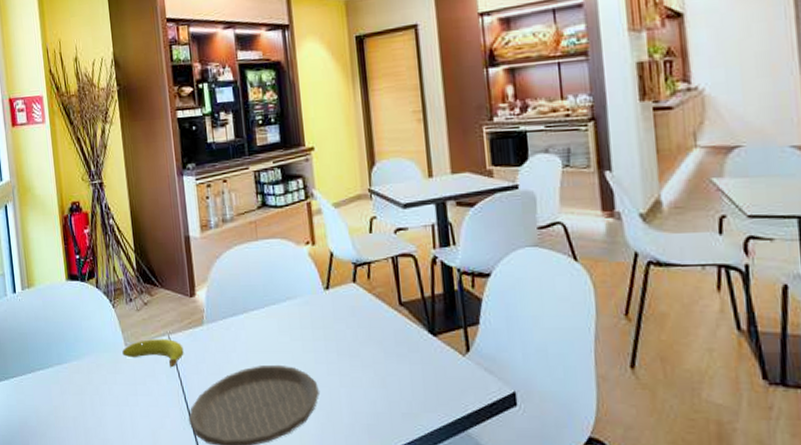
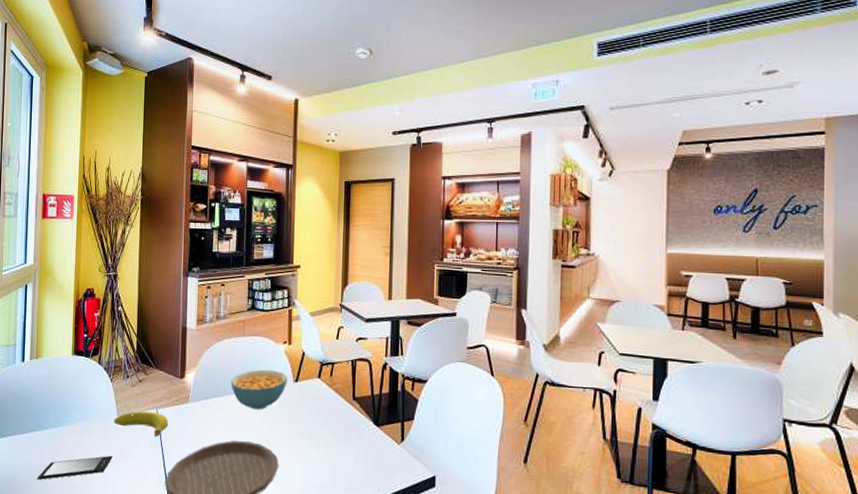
smartphone: none [48,392,127,425] -> present [37,455,113,480]
cereal bowl: none [248,277,317,327] -> present [230,369,287,410]

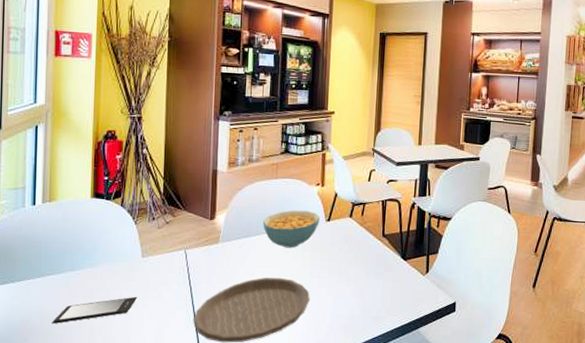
fruit: present [114,411,168,437] -> none [138,252,197,277]

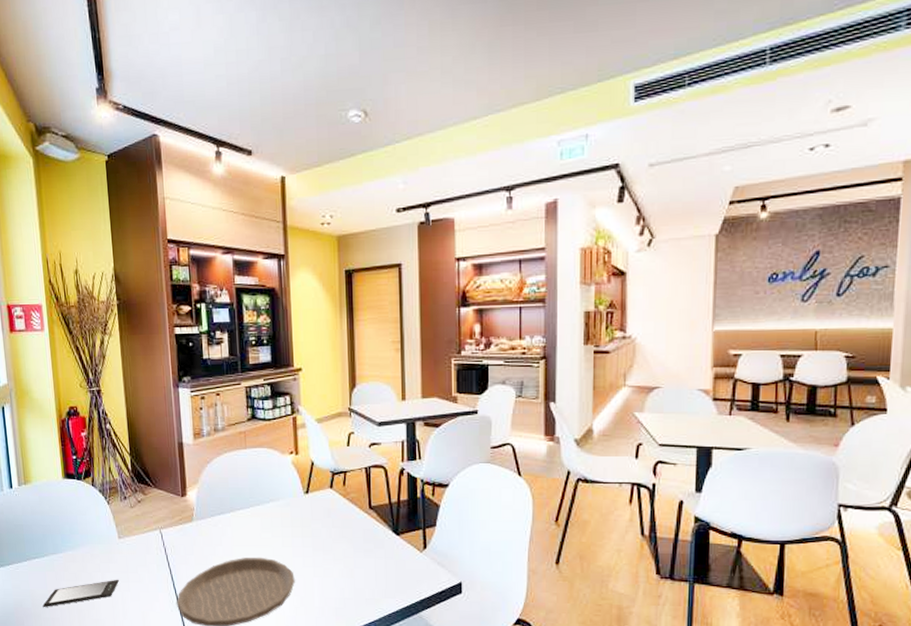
cereal bowl: present [262,210,320,248] -> none [236,482,297,525]

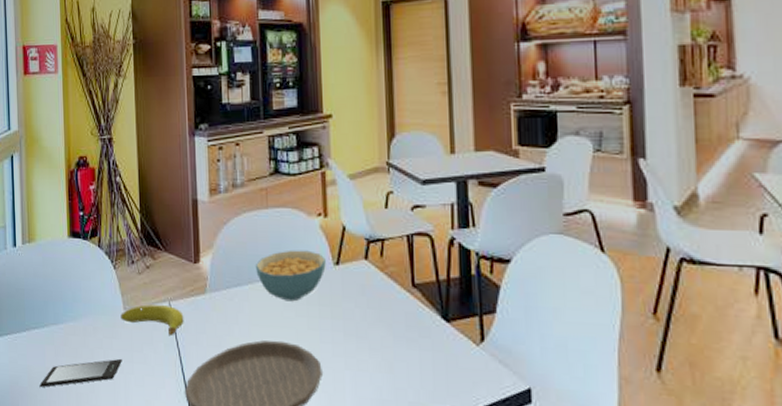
fruit: none [116,533,174,559] -> present [121,304,184,336]
cereal bowl: none [236,482,297,525] -> present [255,250,326,302]

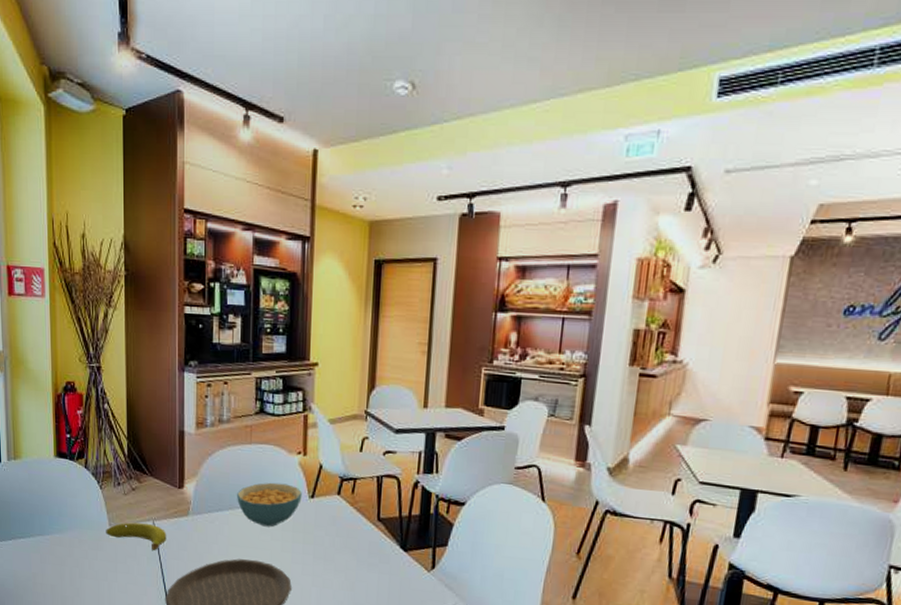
smartphone: present [39,358,122,388] -> none [25,568,106,590]

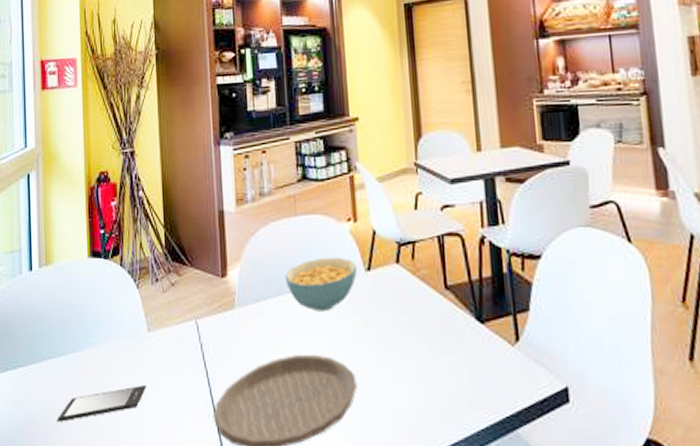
smartphone: none [25,568,106,590] -> present [57,384,146,422]
fruit: present [106,522,167,551] -> none [144,324,212,357]

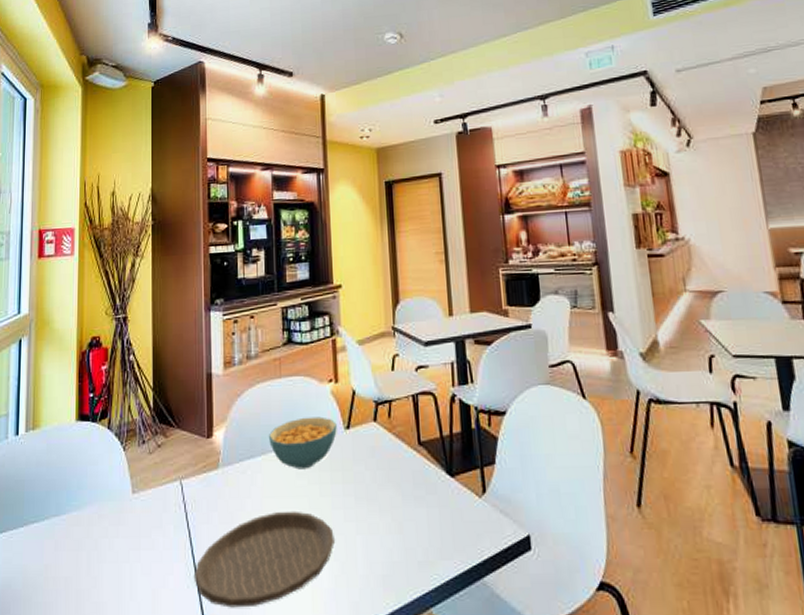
smartphone: present [57,384,146,422] -> none [35,546,128,587]

